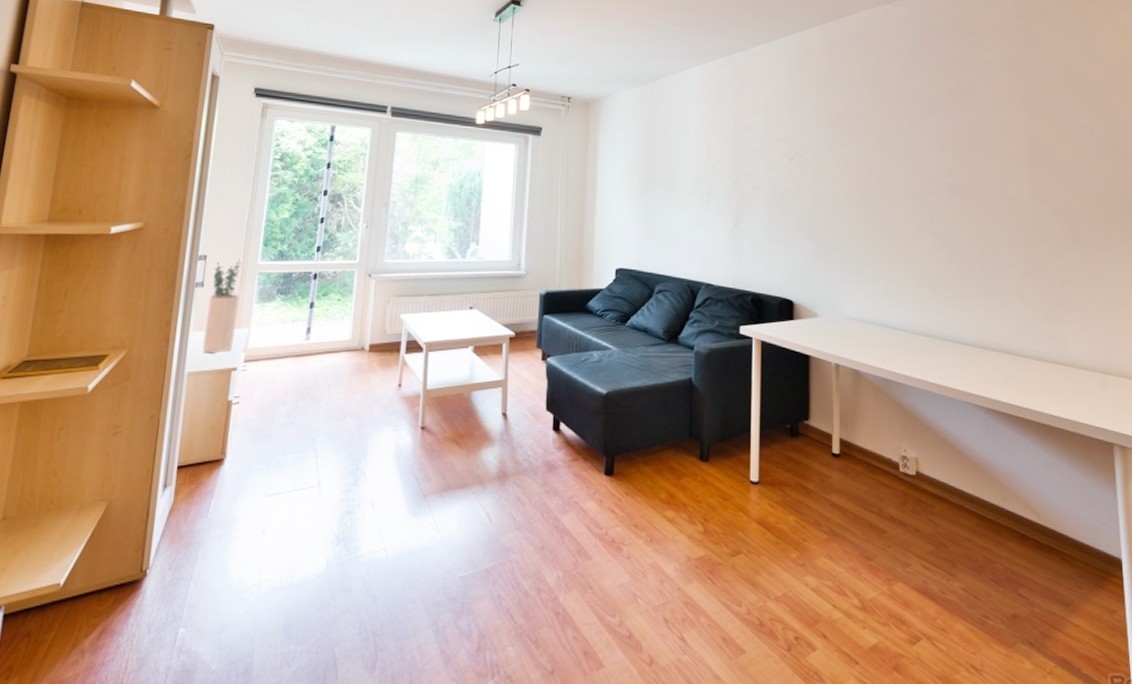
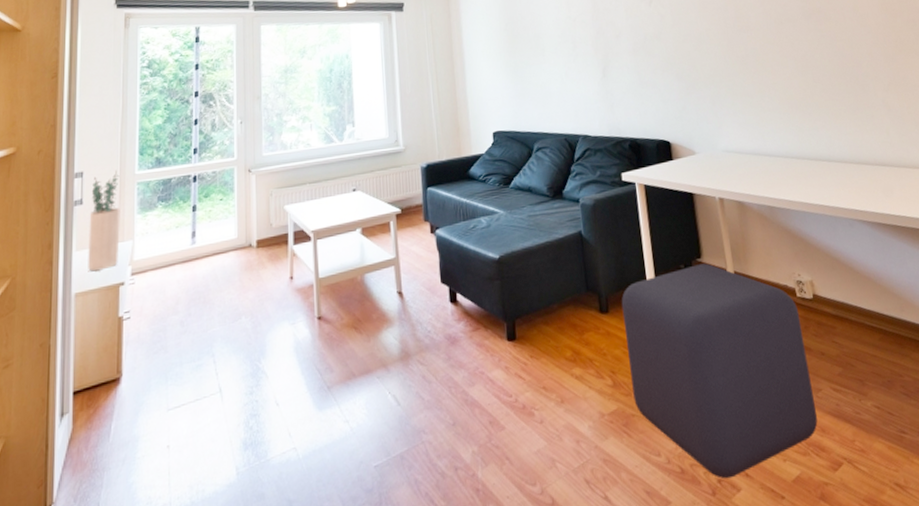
cube: none [722,426,902,637] -> present [621,263,818,479]

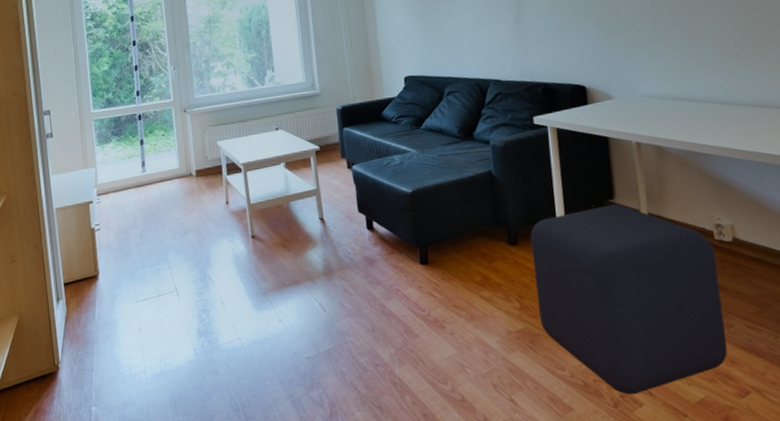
vase: present [88,170,121,272] -> none [58,109,86,192]

